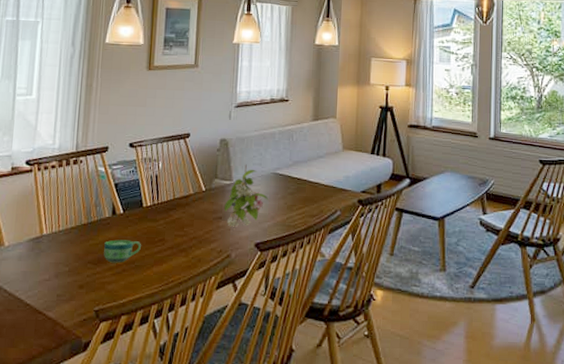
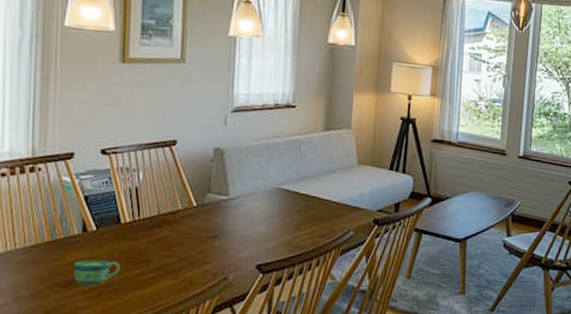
plant: present [224,164,270,231] -> none [219,177,274,251]

